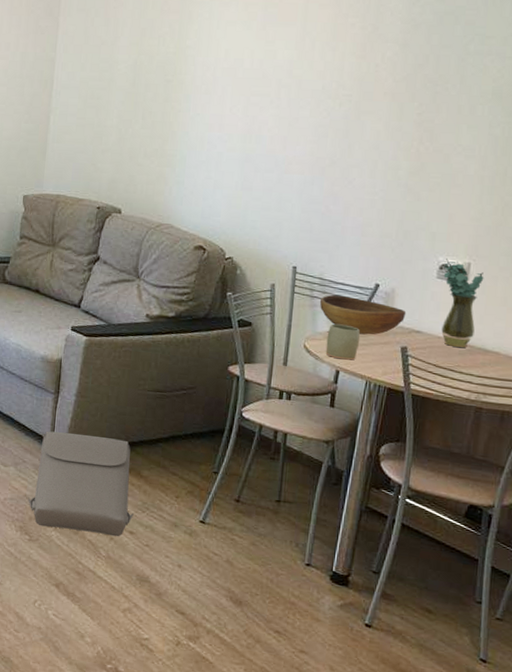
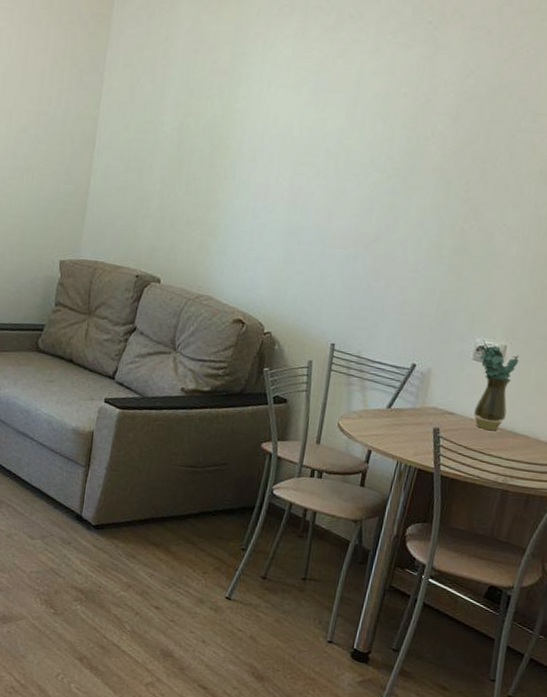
backpack: present [28,431,133,537] -> none [54,504,160,612]
bowl: present [320,294,406,335] -> none [356,373,441,415]
mug: present [325,323,361,360] -> none [359,402,394,440]

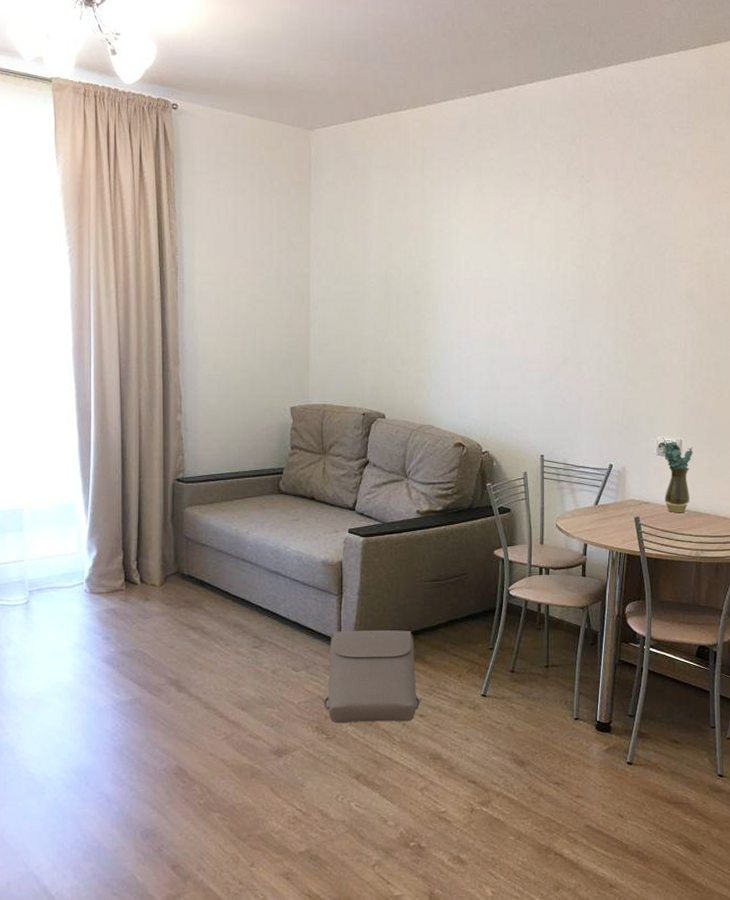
backpack: none [54,504,160,612] -> present [322,630,422,724]

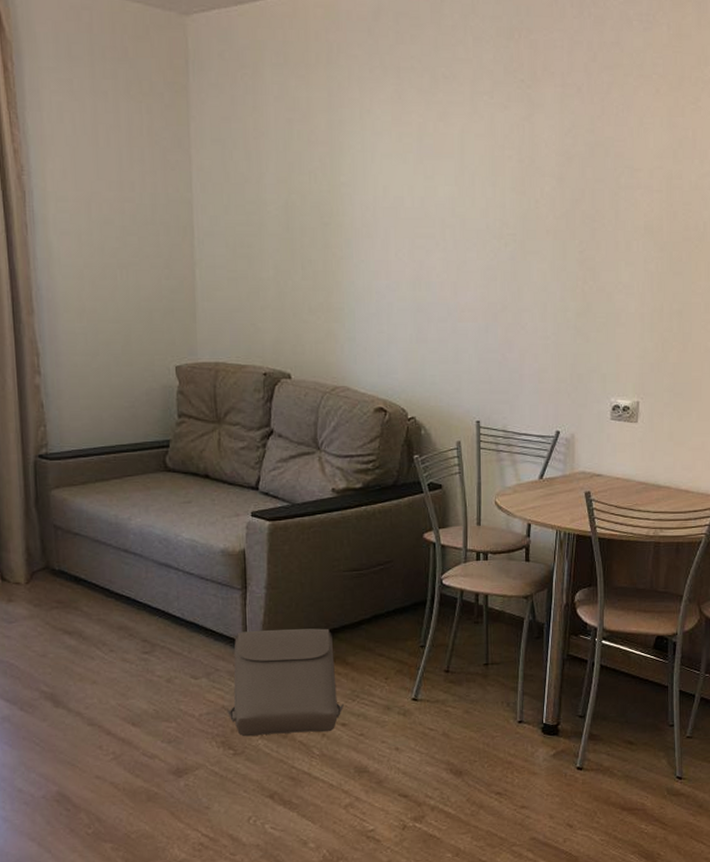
vase: present [662,438,693,513] -> none [616,399,652,487]

